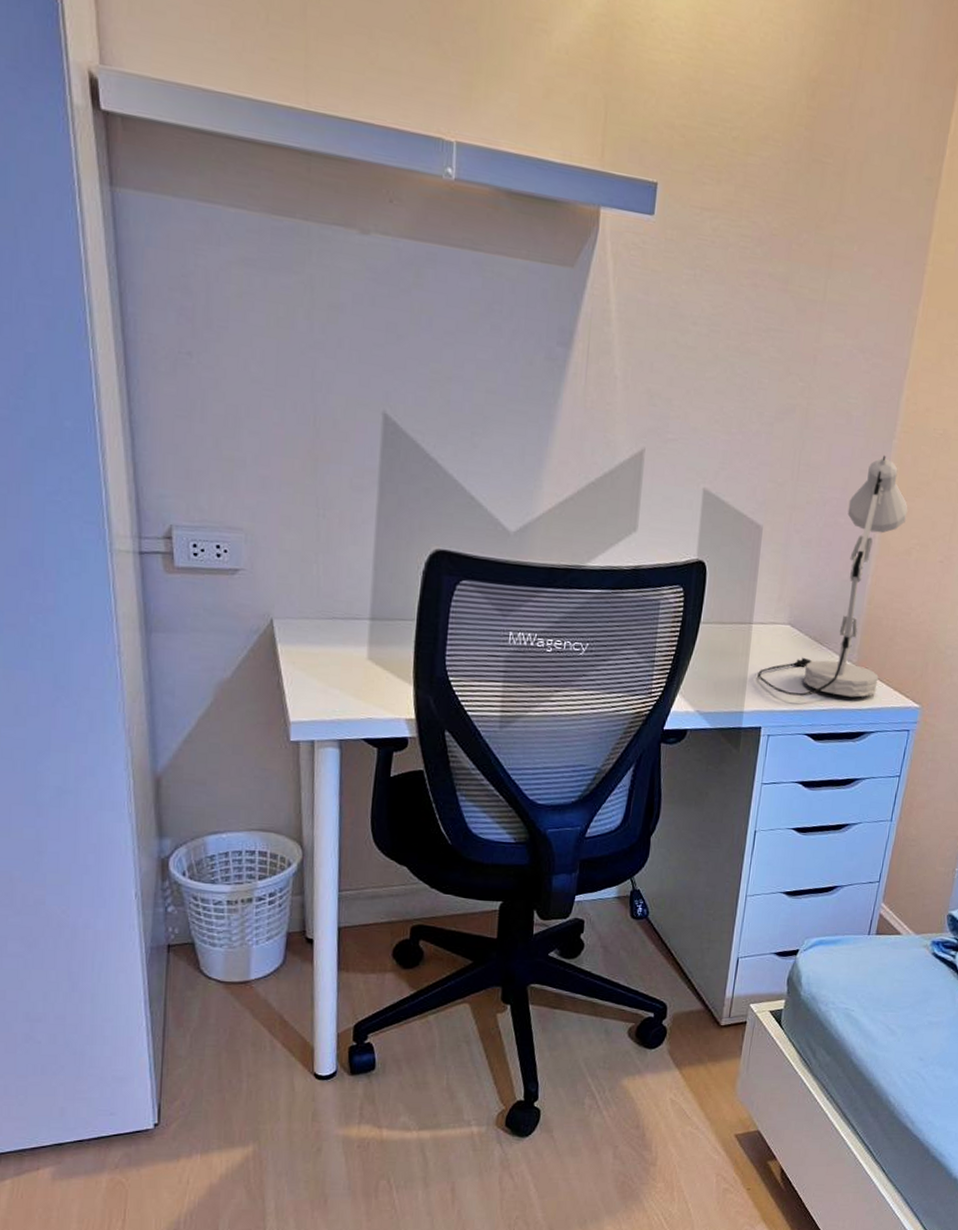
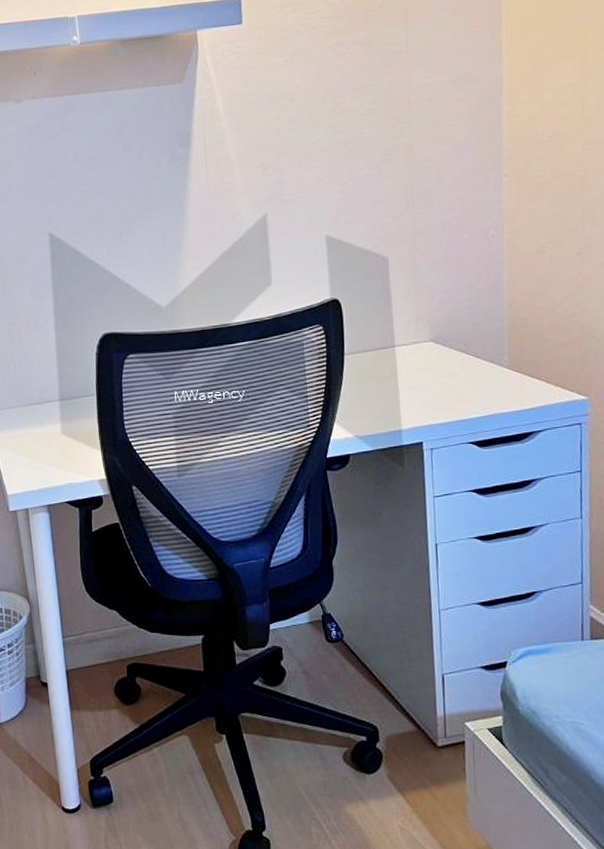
desk lamp: present [757,455,908,698] -> none [409,168,537,407]

